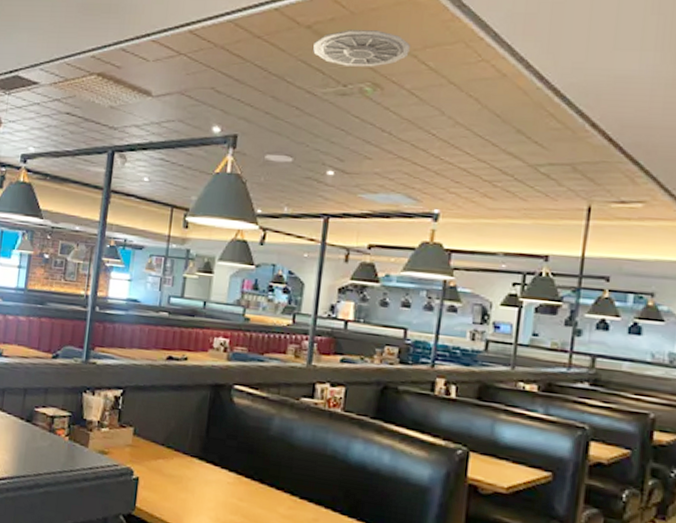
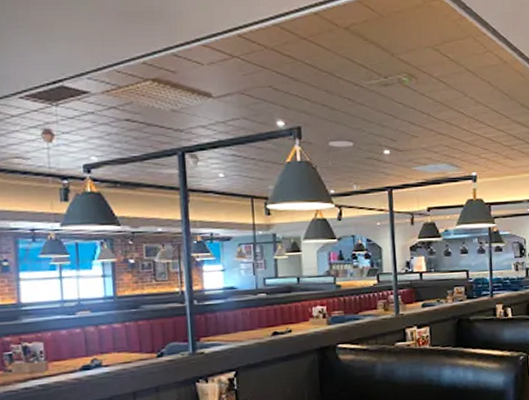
ceiling vent: present [313,30,411,67] -> none [354,30,433,61]

